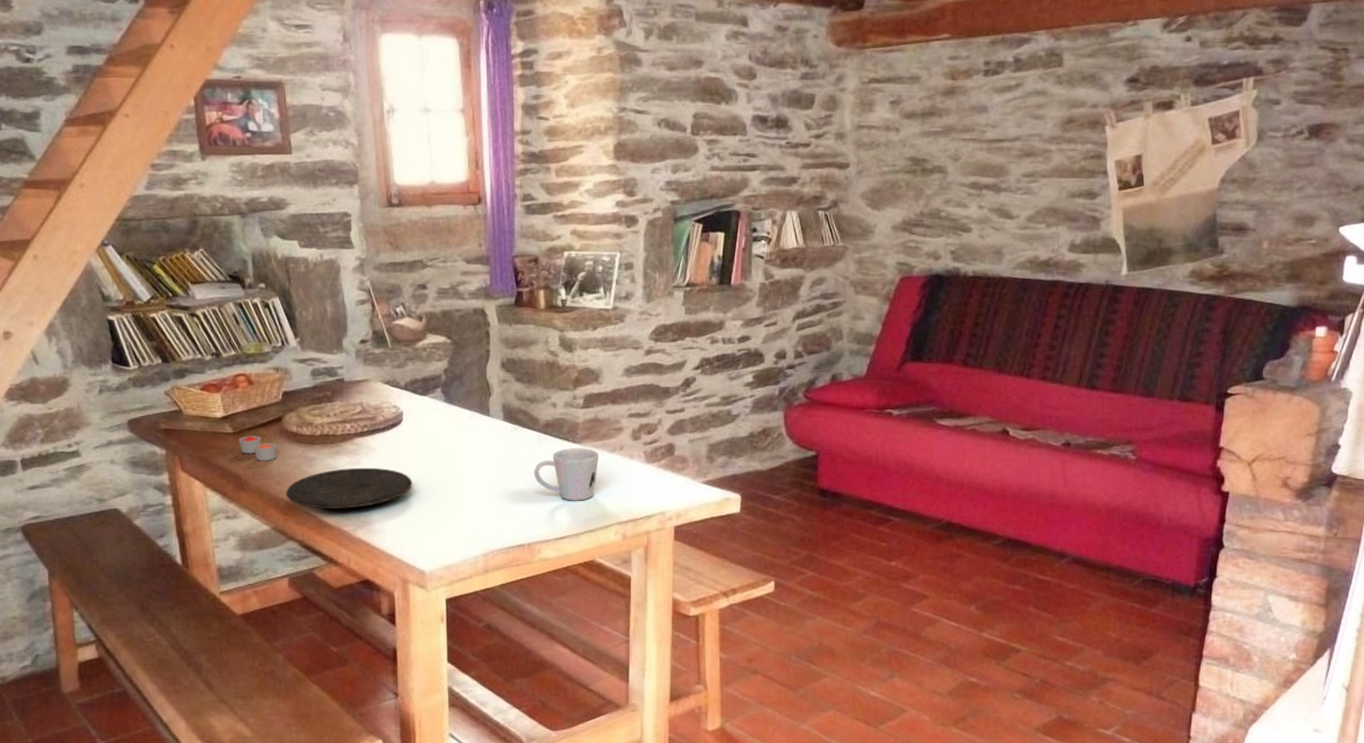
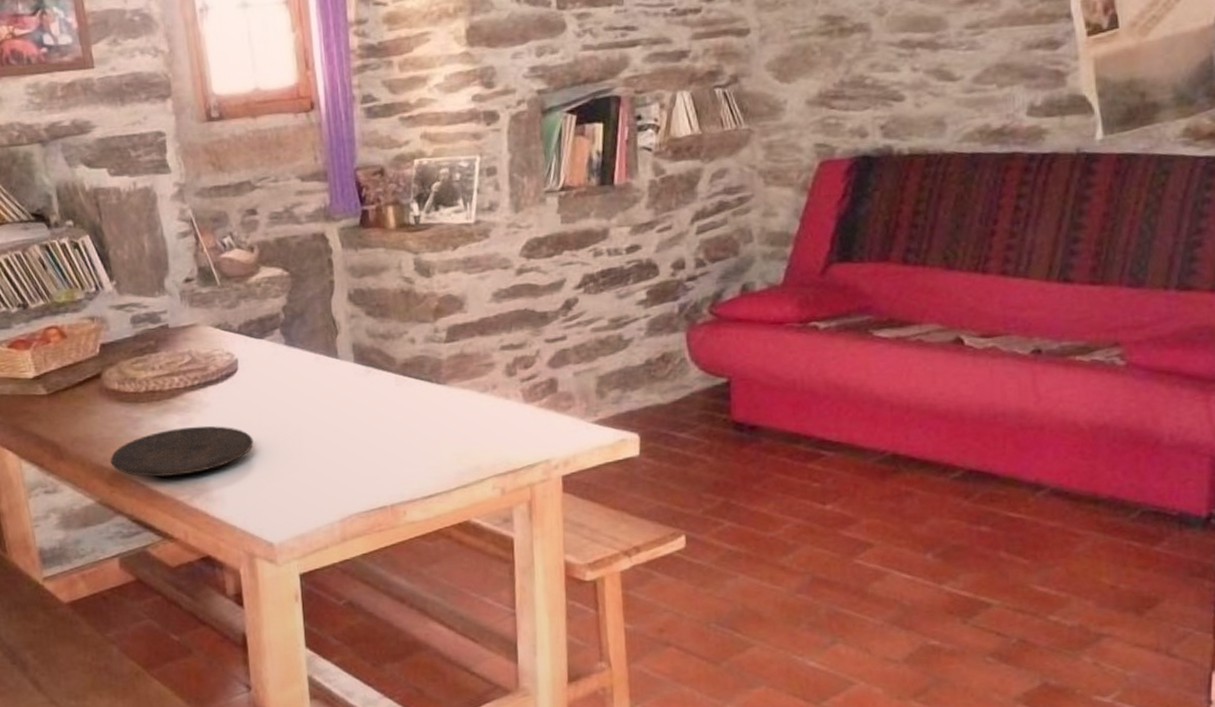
candle: present [238,436,277,461] -> none [53,396,98,425]
mug: present [533,448,599,501] -> none [392,389,469,453]

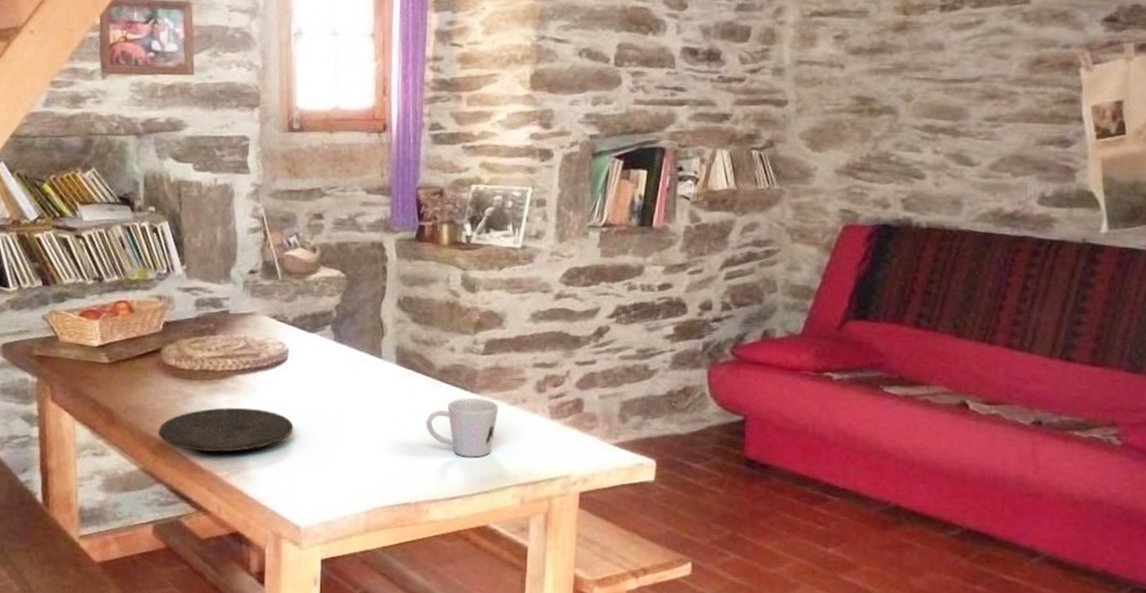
mug: none [392,389,469,453] -> present [425,398,499,458]

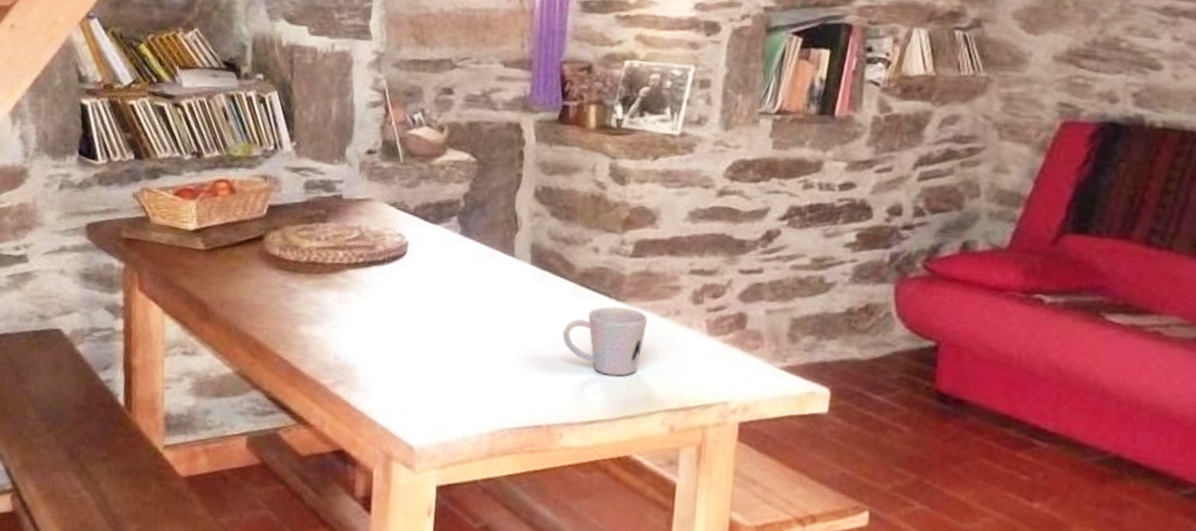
plate: present [158,407,294,452] -> none [257,306,411,357]

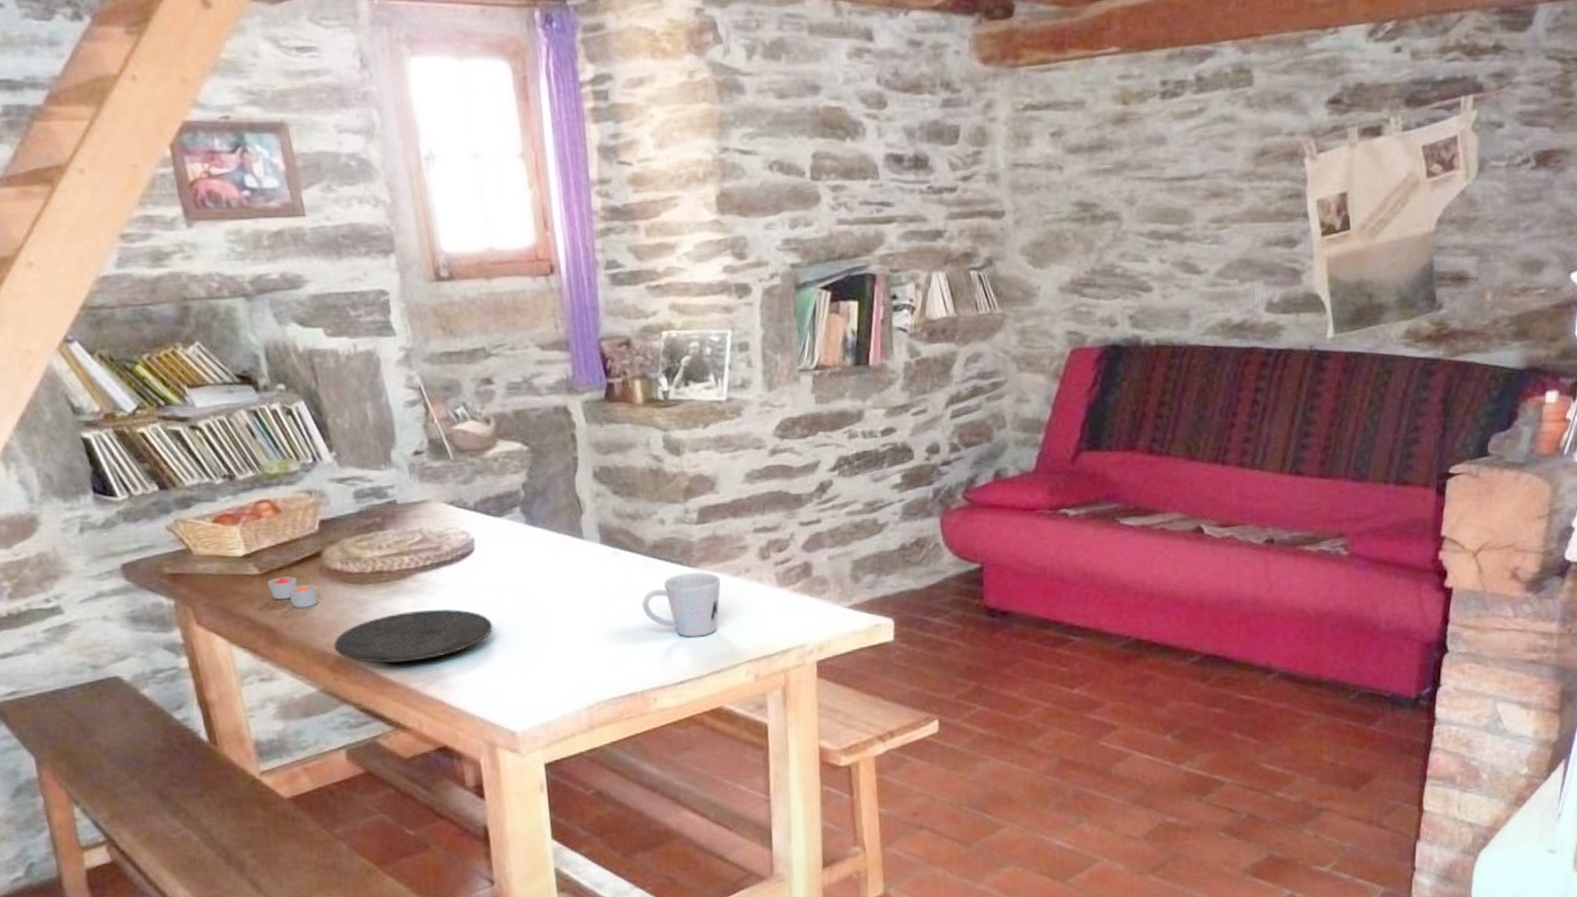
candle: none [209,255,254,288] -> present [267,576,319,608]
plate: none [257,306,411,357] -> present [333,609,493,663]

